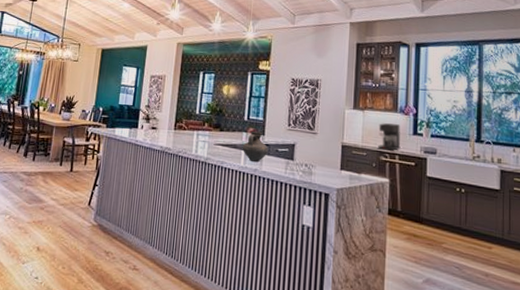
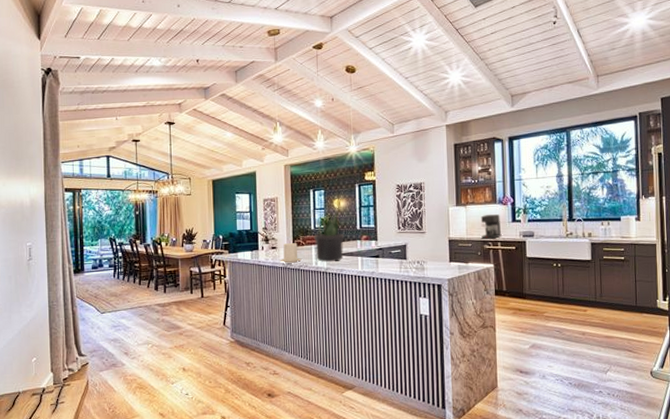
candle: none [158,125,181,148] -> present [279,243,302,263]
planter: none [197,97,229,153] -> present [313,213,344,262]
ceramic pitcher: present [242,131,268,162] -> none [358,237,382,265]

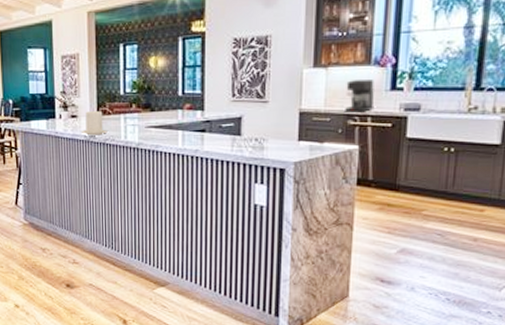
planter: present [313,213,344,262] -> none [123,75,161,136]

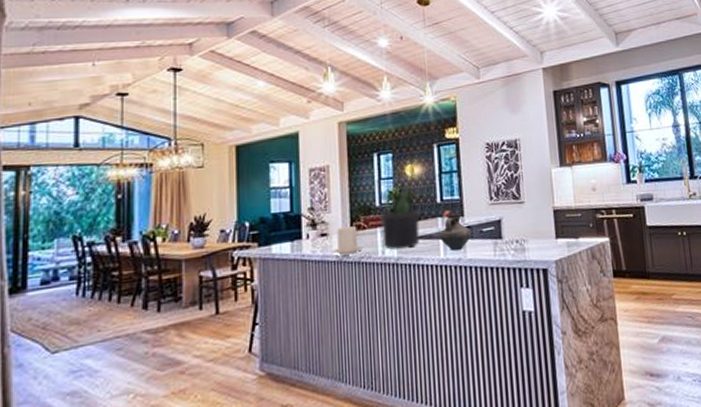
planter: none [123,75,161,136] -> present [378,184,420,250]
ceramic pitcher: none [178,107,209,141] -> present [439,212,471,250]
coffee maker: present [345,80,375,112] -> none [590,175,617,206]

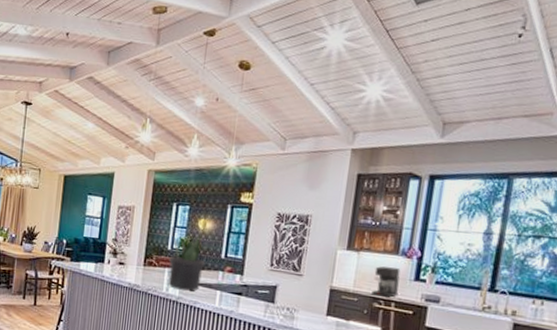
candle: present [332,226,363,256] -> none [126,260,151,285]
ceramic pitcher: present [439,212,471,250] -> none [217,270,247,303]
coffee maker: none [590,175,617,206] -> present [372,266,401,297]

